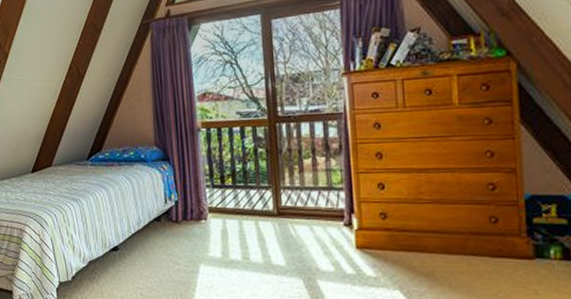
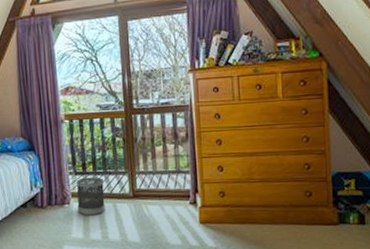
wastebasket: none [213,191,246,234] -> present [76,177,105,216]

